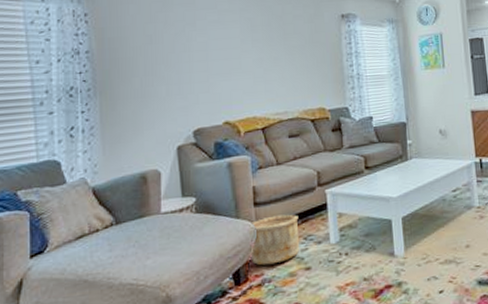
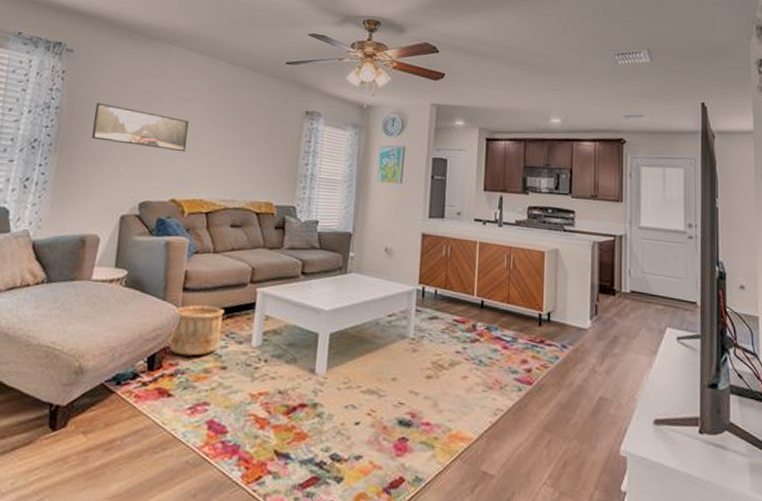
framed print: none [127,39,230,77] -> present [91,102,189,152]

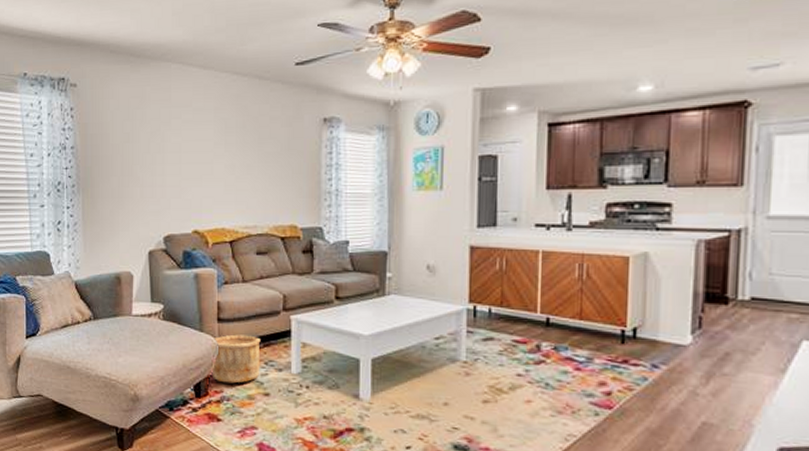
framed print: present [91,102,189,152] -> none [107,137,201,180]

